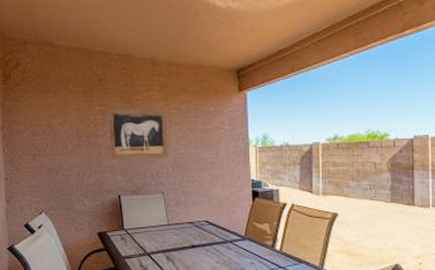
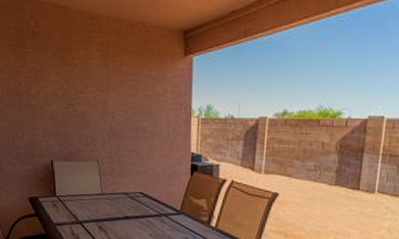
wall art: present [107,109,169,160] -> none [41,67,105,124]

